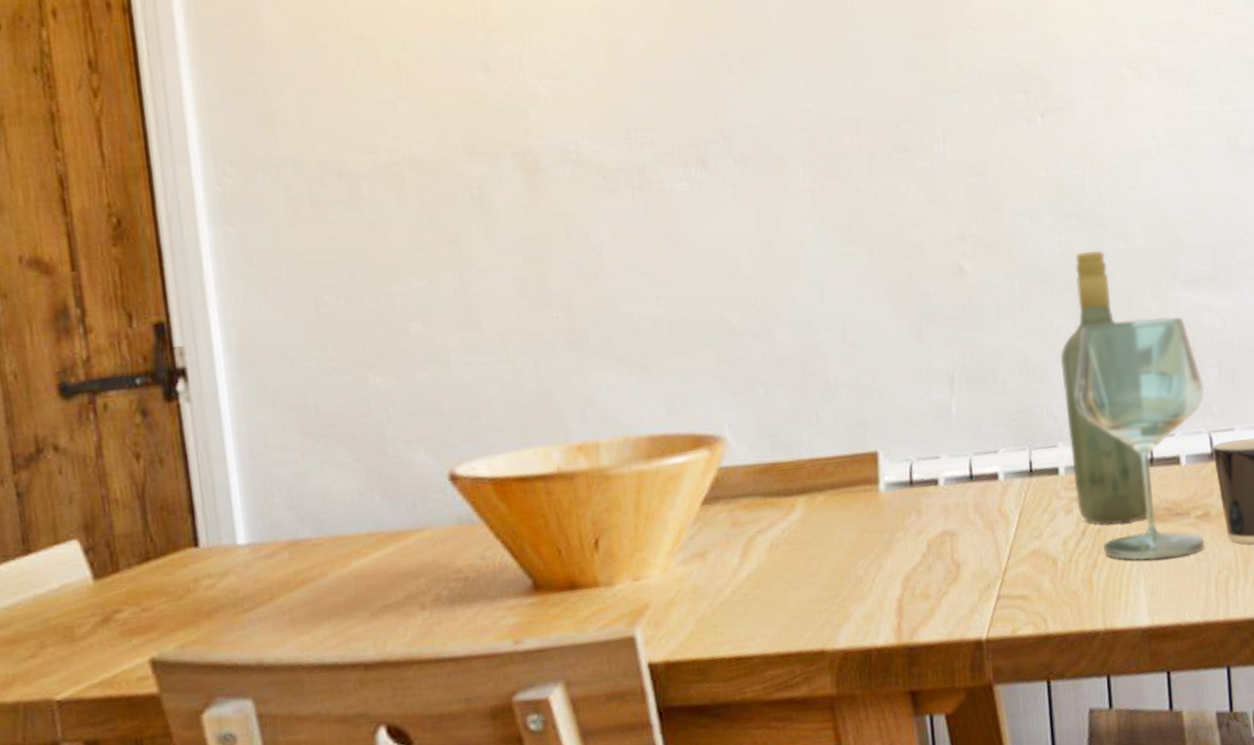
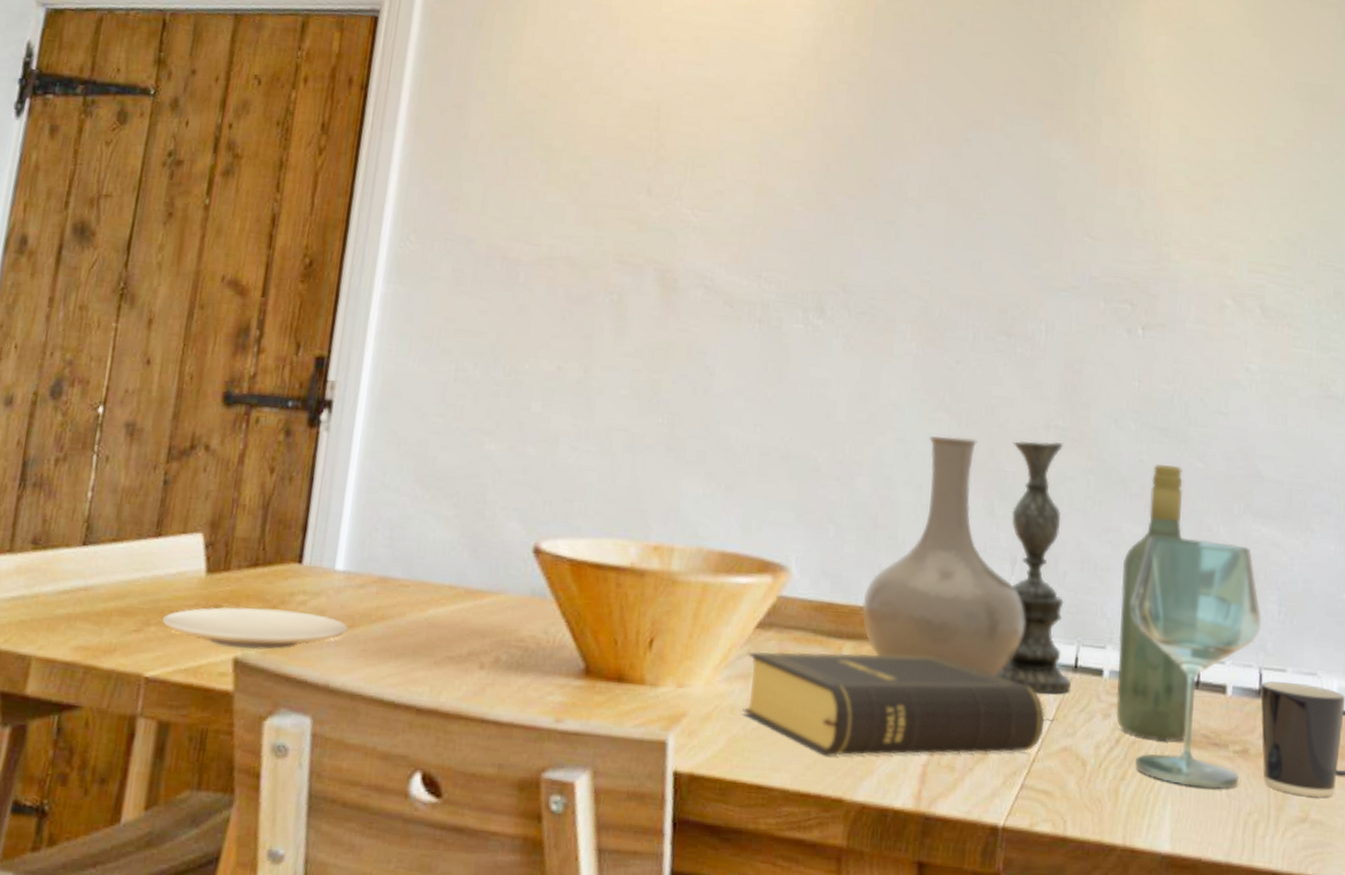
plate: none [57,594,268,650] -> present [161,606,348,650]
book: none [700,491,1022,613] -> present [742,651,1058,756]
vase: none [805,266,975,505] -> present [861,436,1026,676]
candlestick: none [929,250,1030,504] -> present [995,440,1072,694]

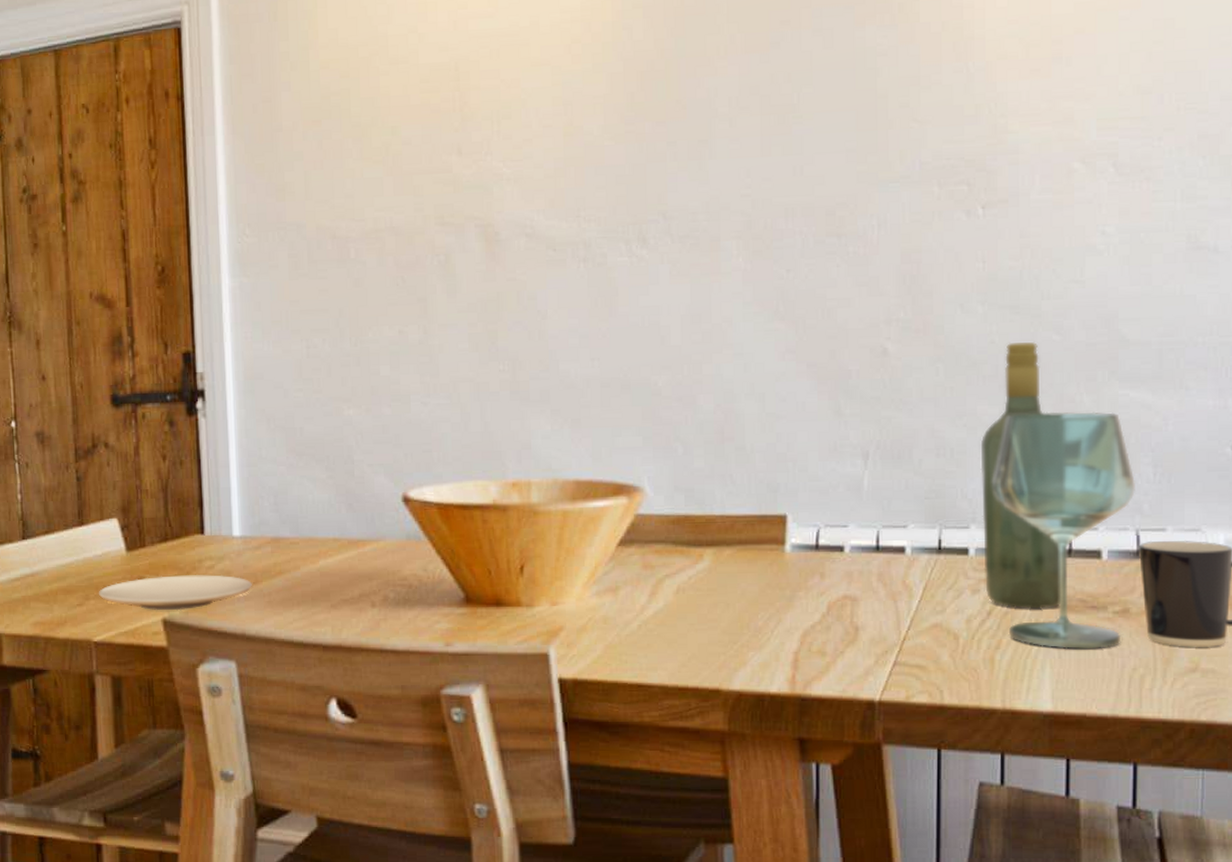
book: present [742,651,1058,756] -> none [614,552,925,652]
vase: present [861,436,1026,676] -> none [718,344,884,565]
candlestick: present [995,440,1072,694] -> none [854,334,937,577]

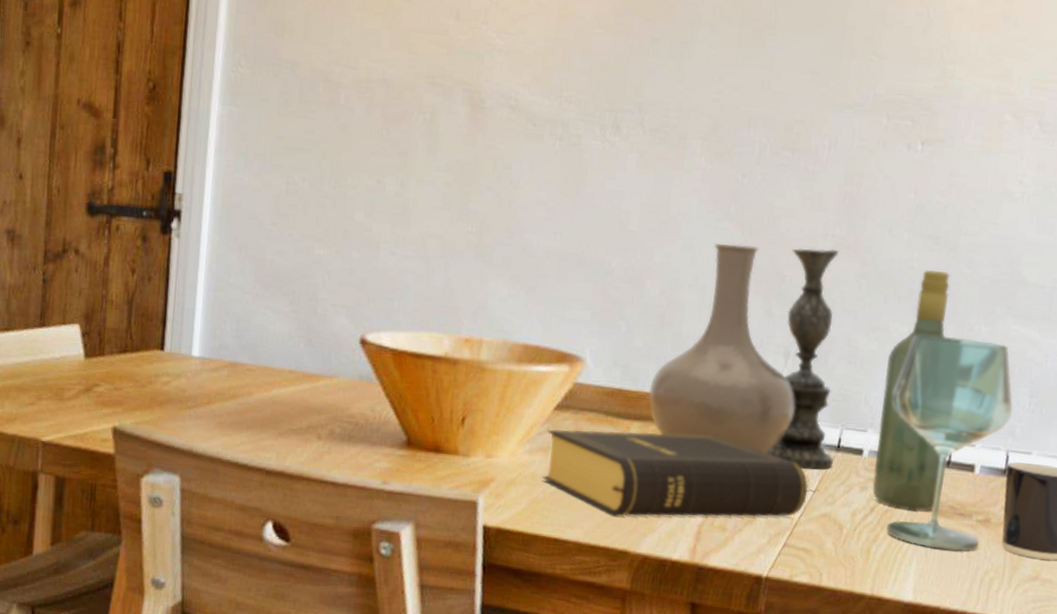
plate: present [98,574,252,611] -> none [51,385,205,421]
book: none [614,552,925,652] -> present [542,429,820,517]
vase: none [718,344,884,565] -> present [648,244,796,453]
candlestick: none [854,334,937,577] -> present [765,248,839,469]

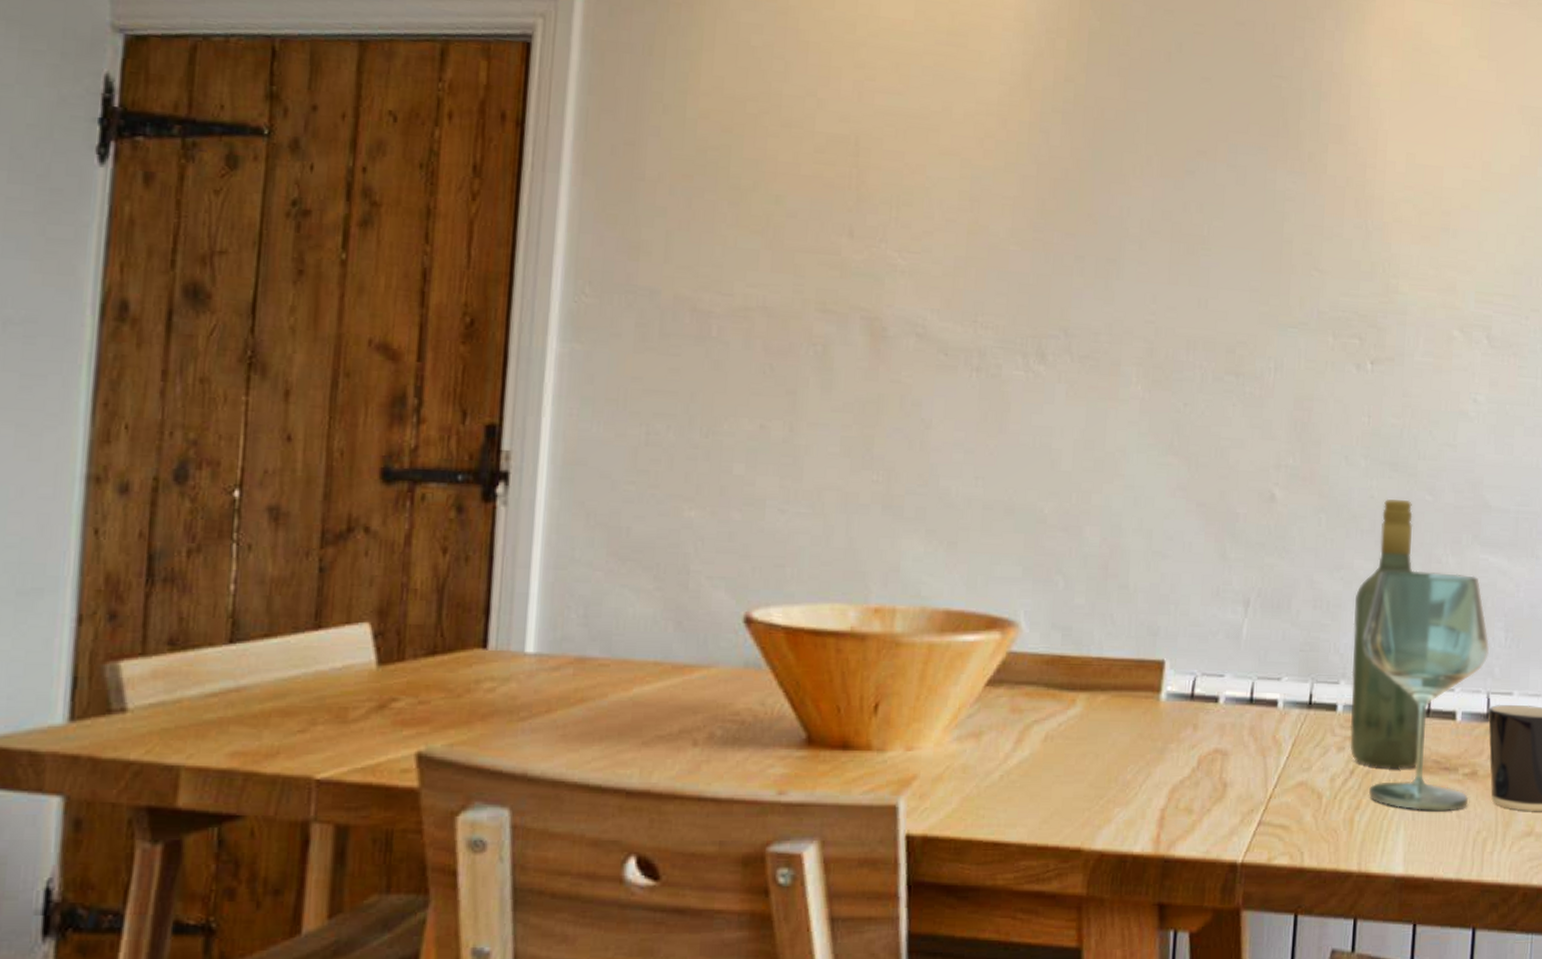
book: present [542,429,820,517] -> none [975,701,1293,807]
vase: present [648,244,796,453] -> none [1094,481,1260,717]
candlestick: present [765,248,839,469] -> none [1231,481,1306,732]

